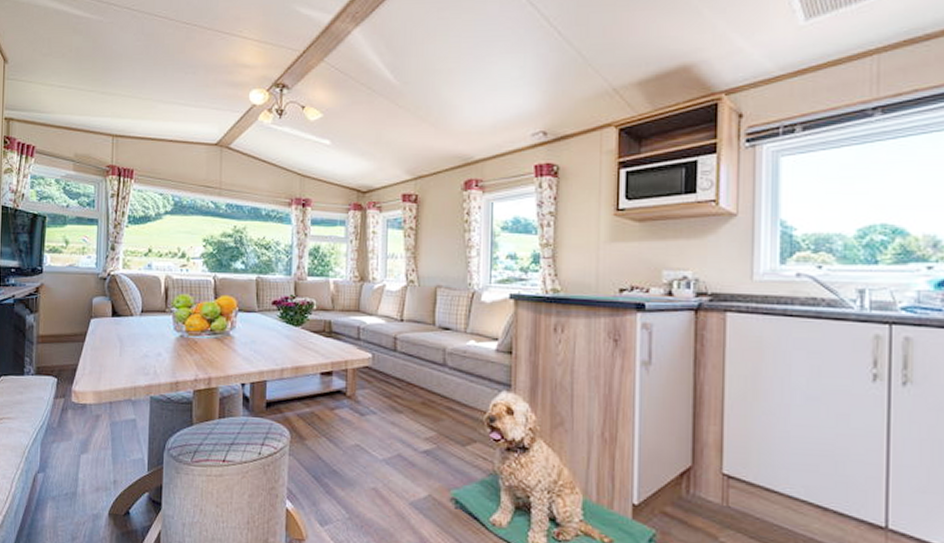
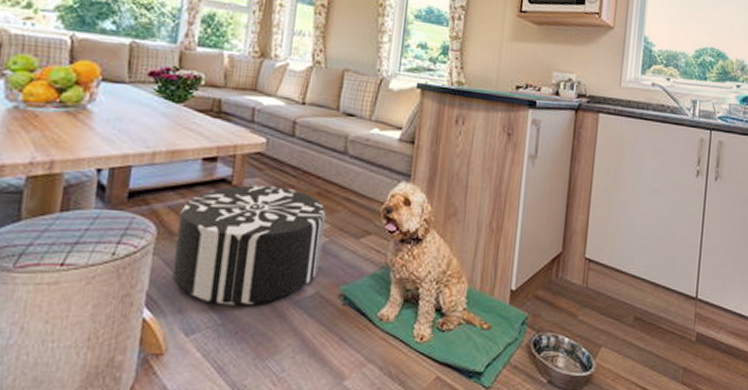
pouf: none [306,396,432,503] -> present [172,185,326,306]

